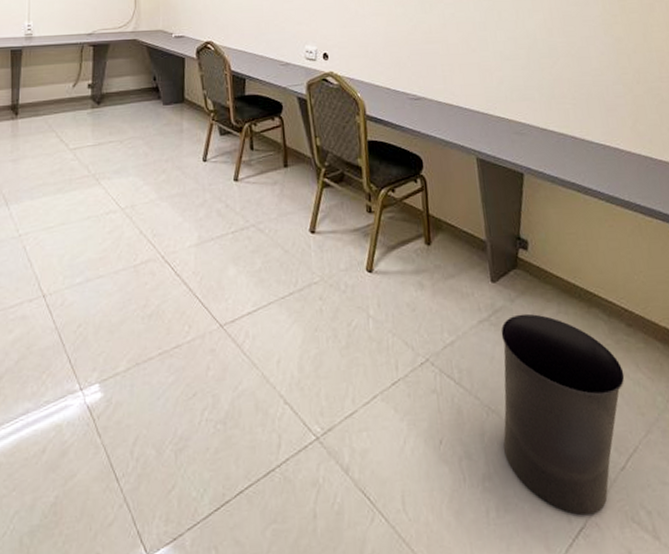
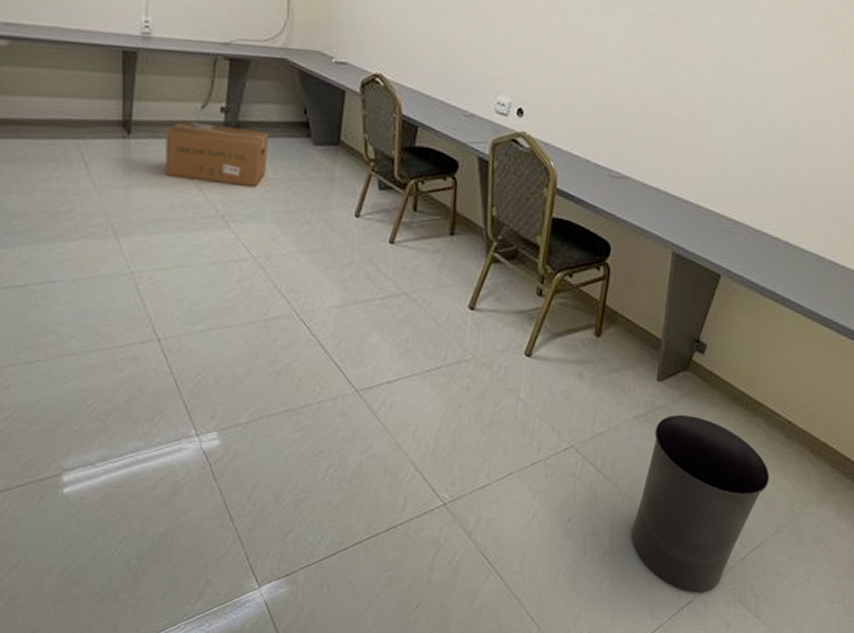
box: none [45,98,128,147] -> present [164,120,269,188]

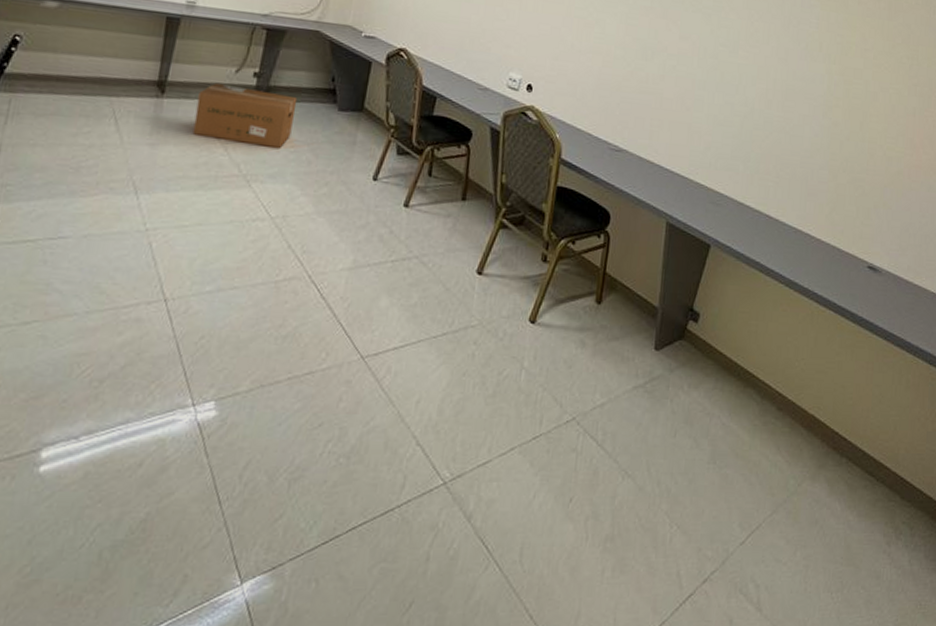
waste bin: present [631,414,770,593] -> none [632,385,764,583]

